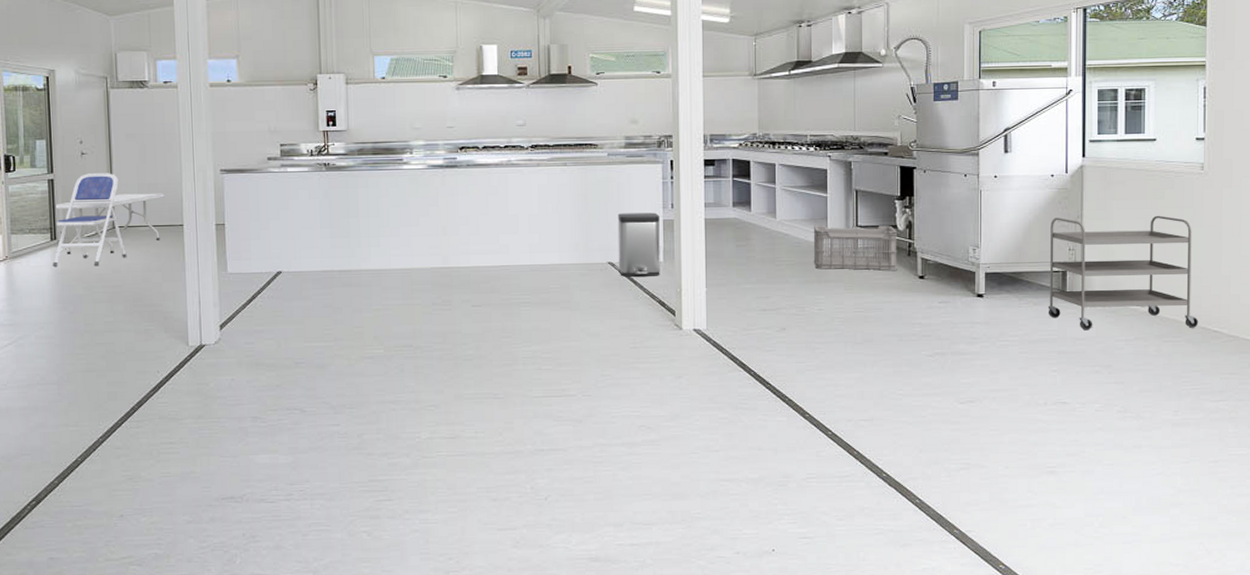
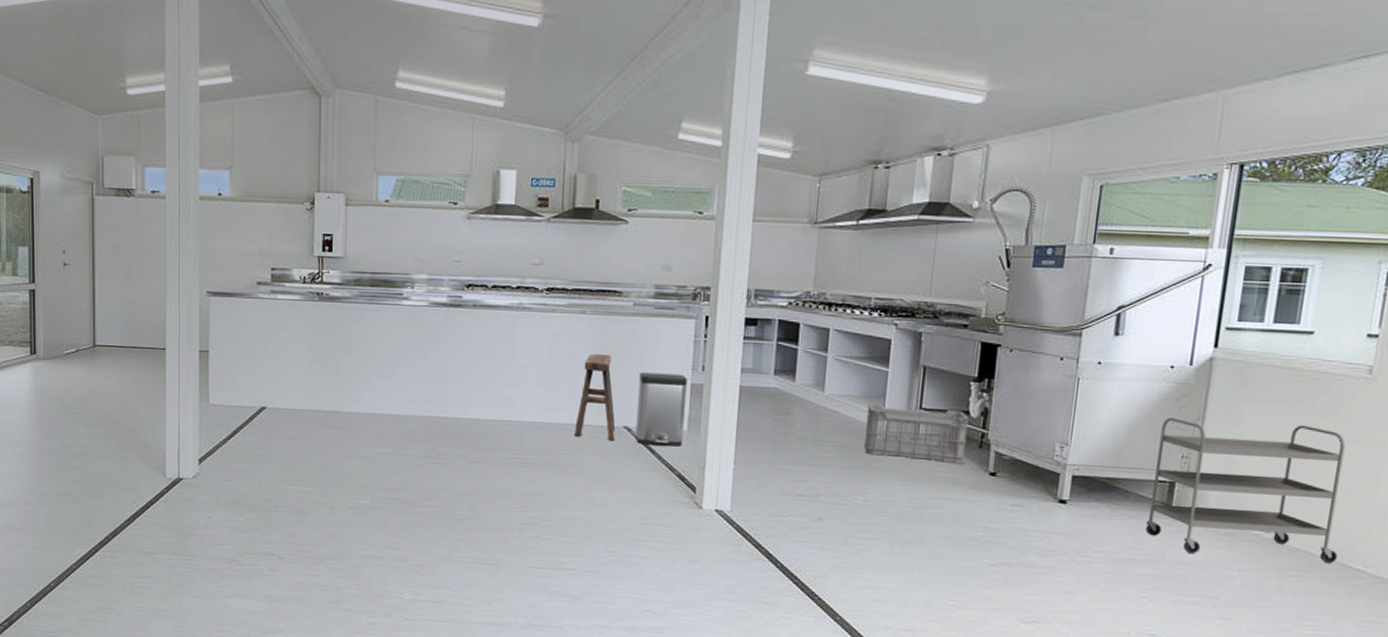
folding chair: present [52,173,127,266] -> none [31,286,107,386]
folding table: present [55,193,164,255] -> none [36,310,147,374]
stool: none [565,200,601,276] -> present [575,354,616,441]

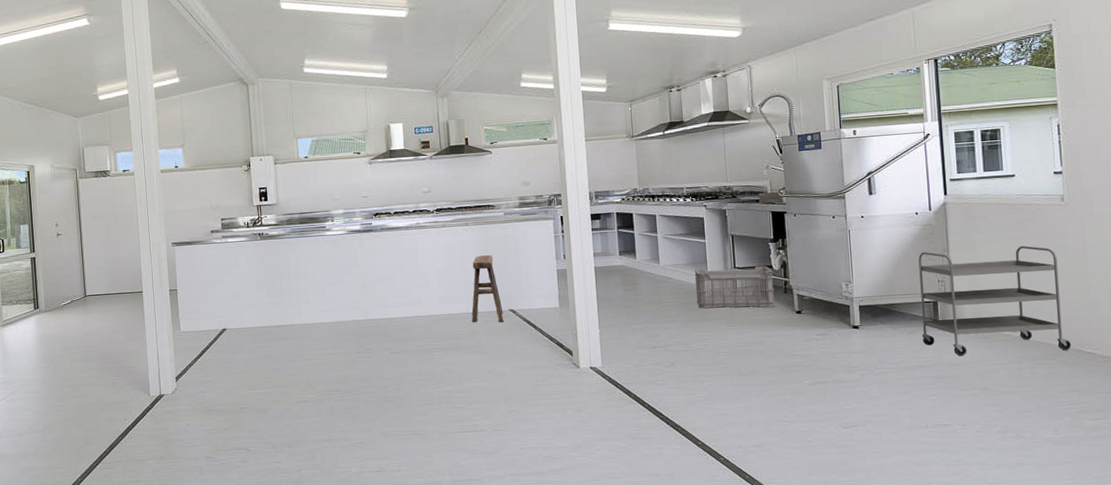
pedal bin: present [635,372,687,447] -> none [516,263,557,322]

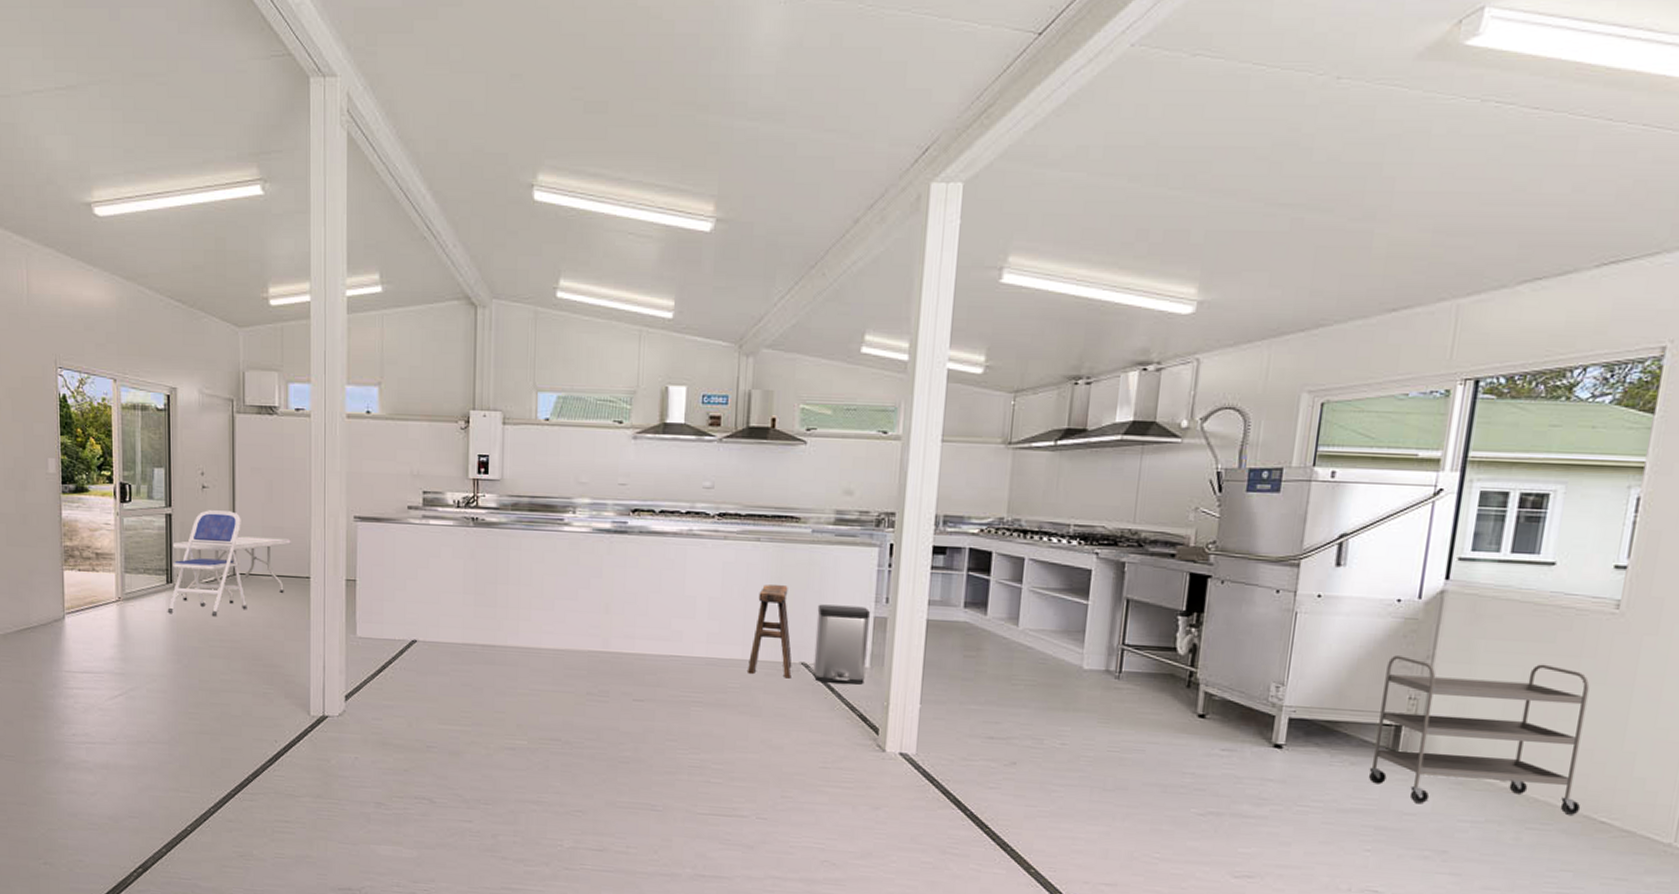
folding chair: none [36,250,97,331] -> present [167,510,247,617]
folding table: none [37,265,126,321] -> present [172,536,291,604]
pedal bin: none [516,263,557,322] -> present [813,604,870,685]
plastic crate: present [694,266,775,309] -> none [1061,638,1176,704]

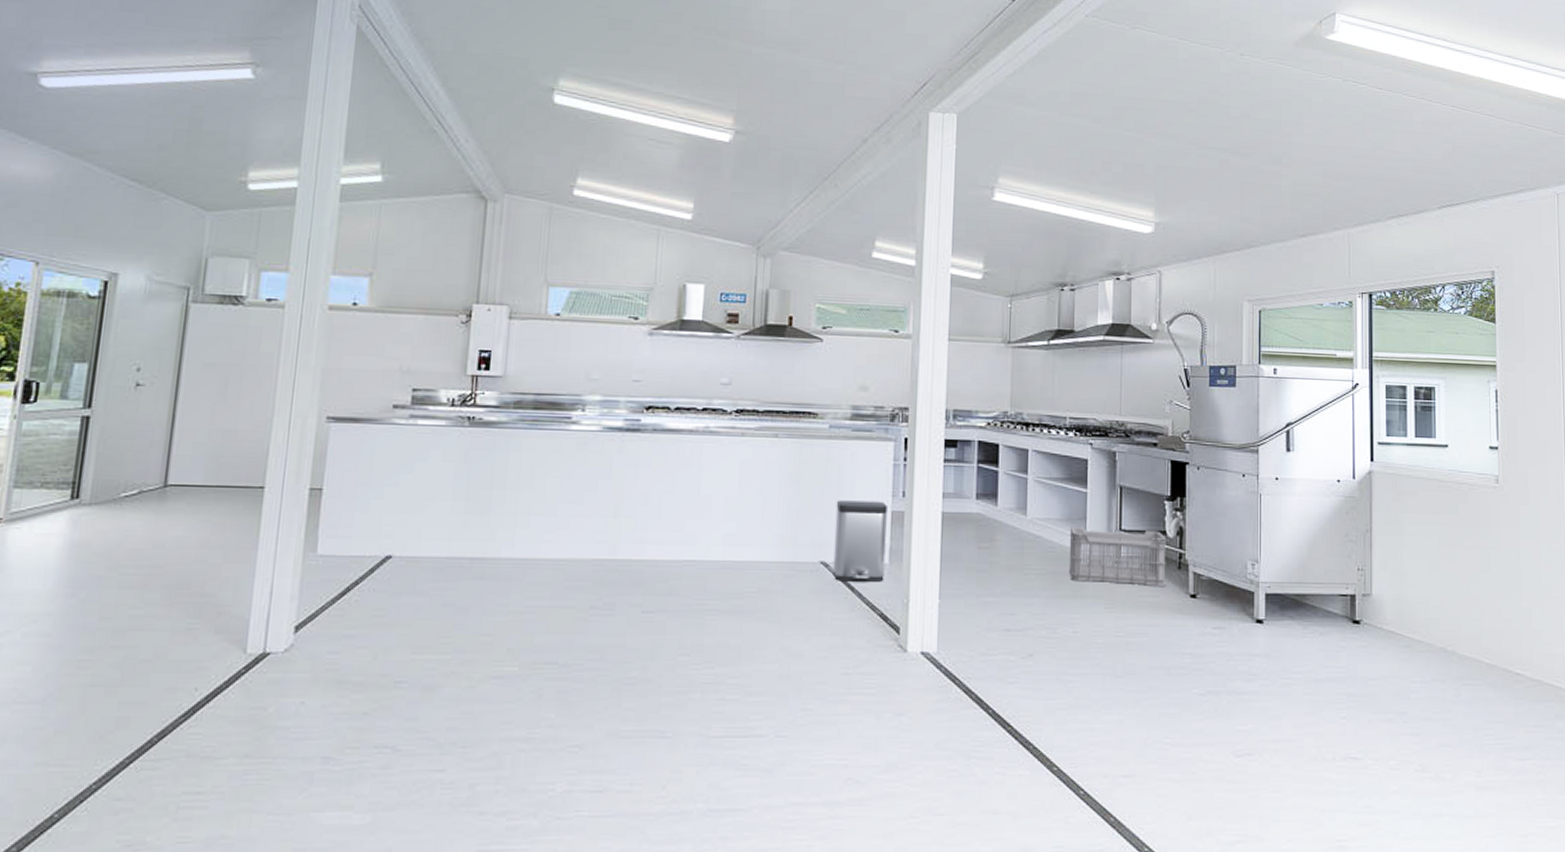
folding chair: present [167,510,247,617] -> none [66,411,183,538]
folding table: present [172,536,291,604] -> none [85,441,244,521]
stool: present [748,585,792,679] -> none [766,482,812,579]
plastic crate: none [1061,638,1176,704] -> present [1068,526,1166,586]
utility cart: present [1369,655,1590,815] -> none [1335,531,1500,669]

